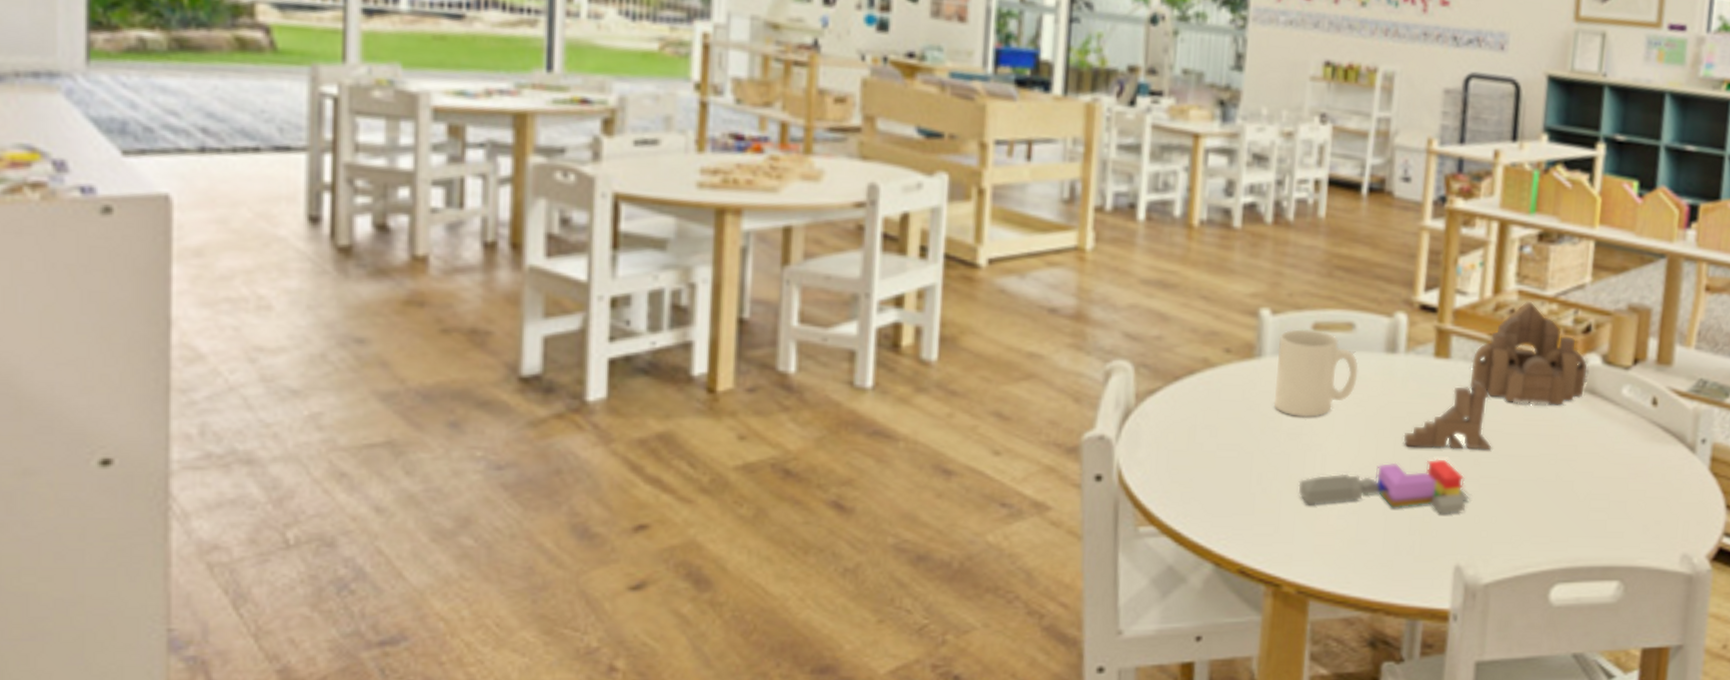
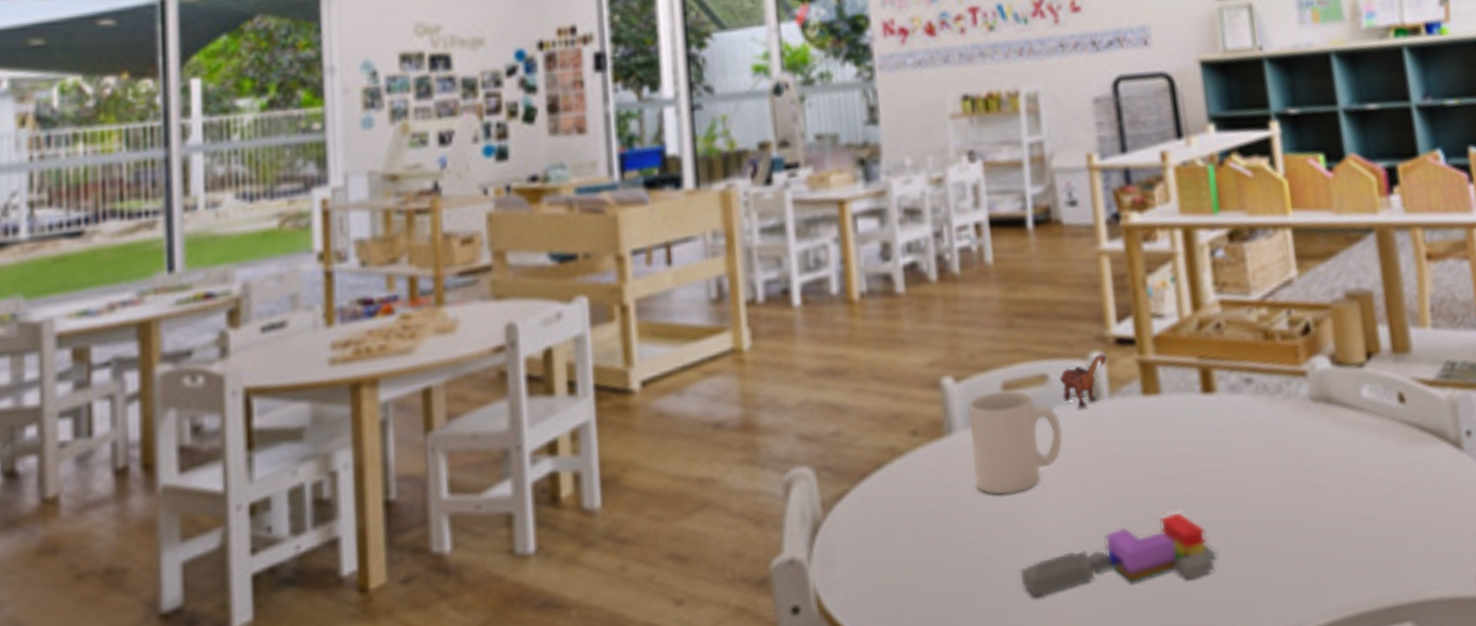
toy dinosaur: none [1364,314,1410,358] -> present [1059,353,1107,409]
wooden toy: present [1403,380,1492,450] -> none [1126,412,1230,506]
building blocks: present [1469,301,1587,405] -> none [1185,310,1318,432]

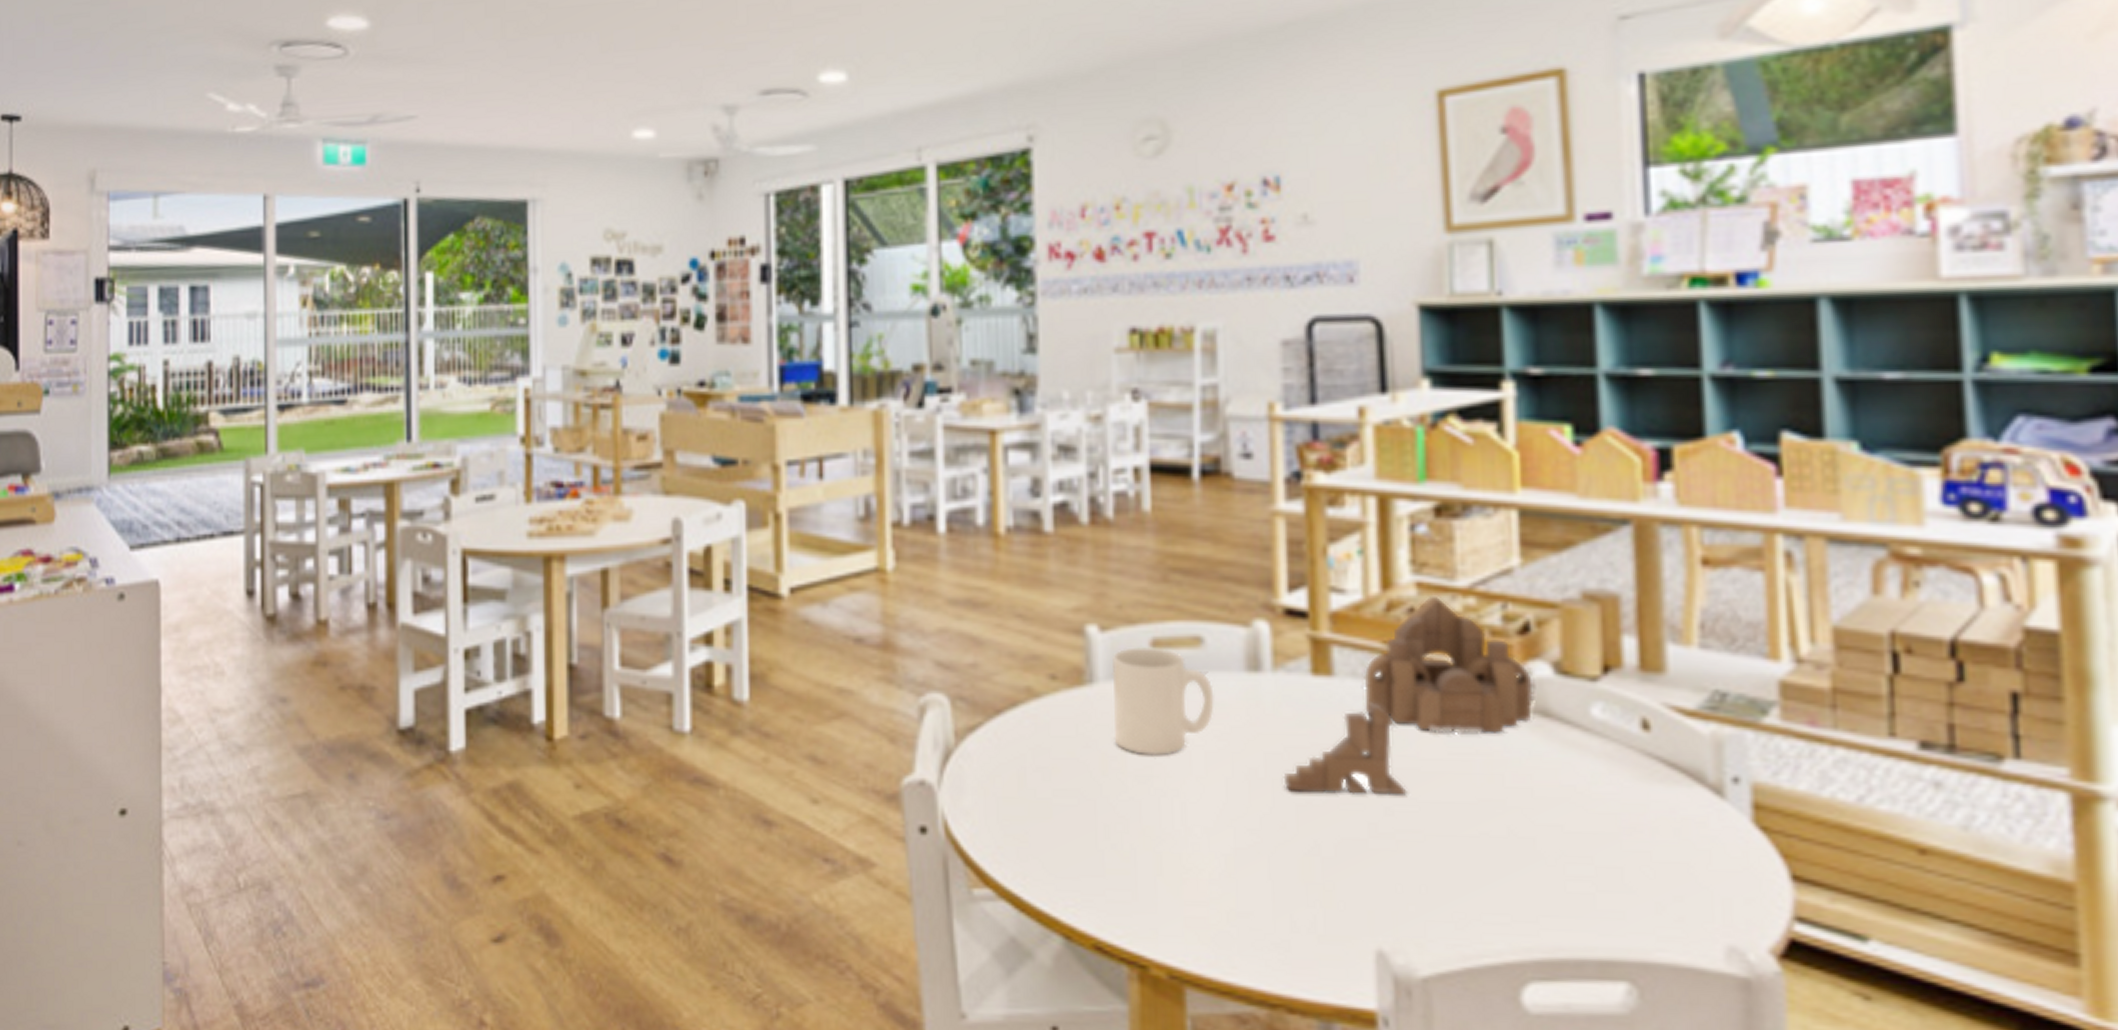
toy blocks: present [1019,512,1218,597] -> none [1155,807,1386,881]
toy dinosaur: present [1059,353,1107,409] -> none [1216,623,1273,678]
wooden toy: none [1126,412,1230,506] -> present [1283,702,1407,795]
building blocks: none [1185,310,1318,432] -> present [1364,595,1533,733]

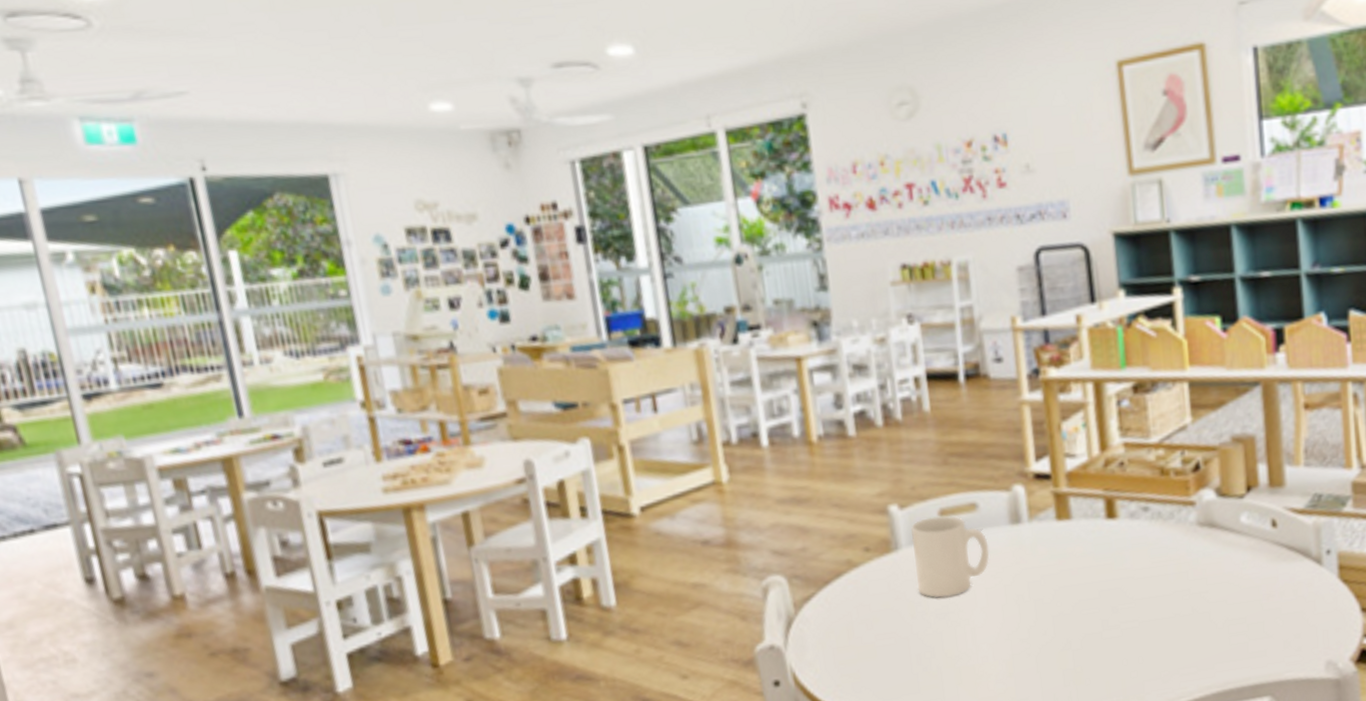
wooden toy: present [1283,702,1407,795] -> none [1042,534,1127,607]
building blocks: present [1364,595,1533,733] -> none [1092,451,1204,550]

